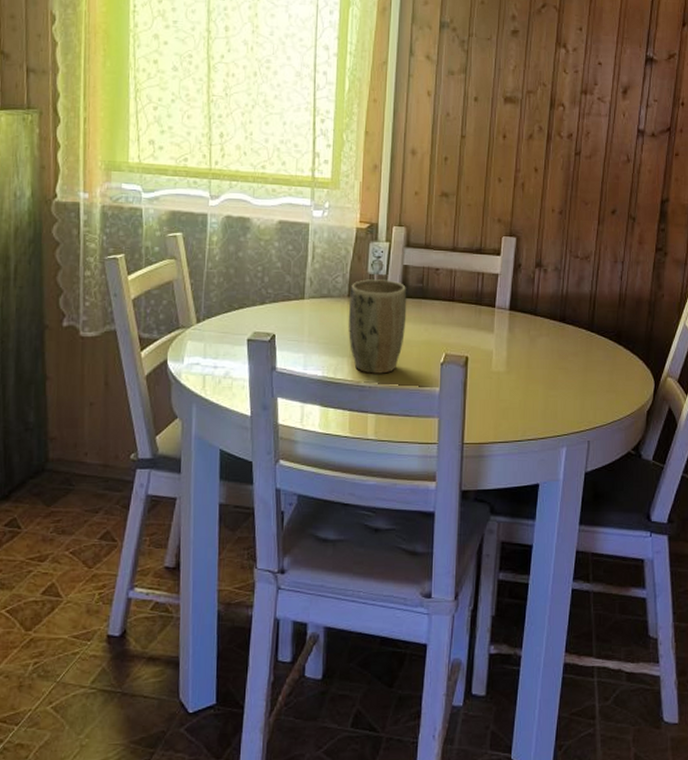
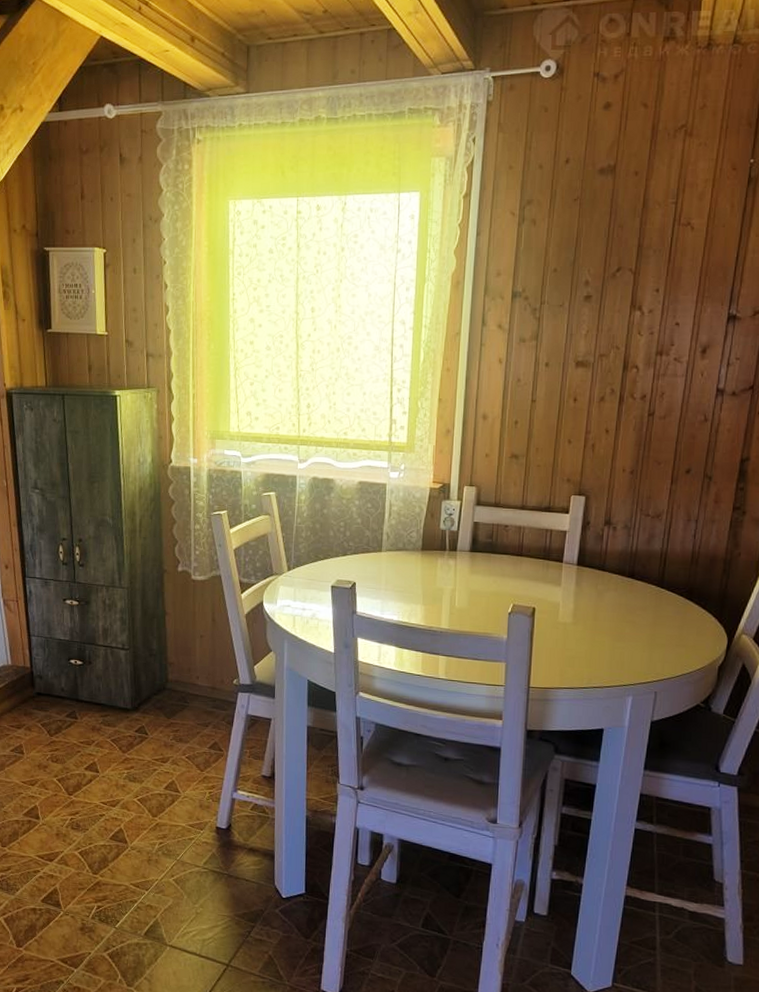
plant pot: present [348,279,407,374] -> none [422,534,477,621]

